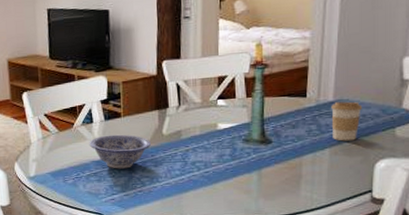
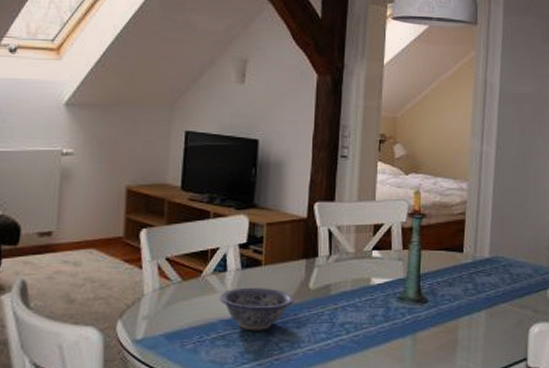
coffee cup: present [331,101,363,141] -> none [487,259,517,303]

